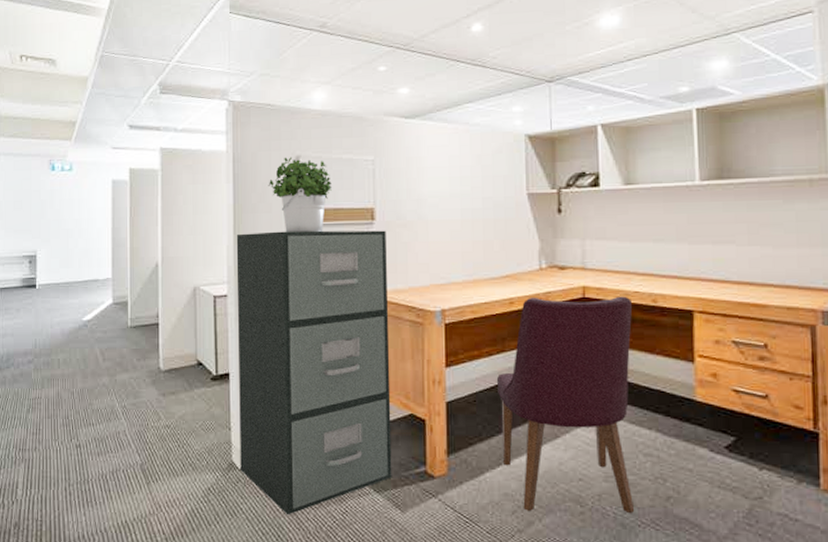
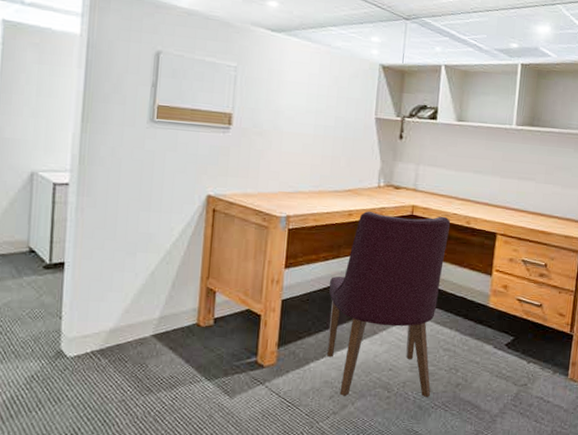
filing cabinet: present [236,230,392,516] -> none [69,122,242,402]
potted plant: present [268,157,332,232] -> none [124,50,192,130]

